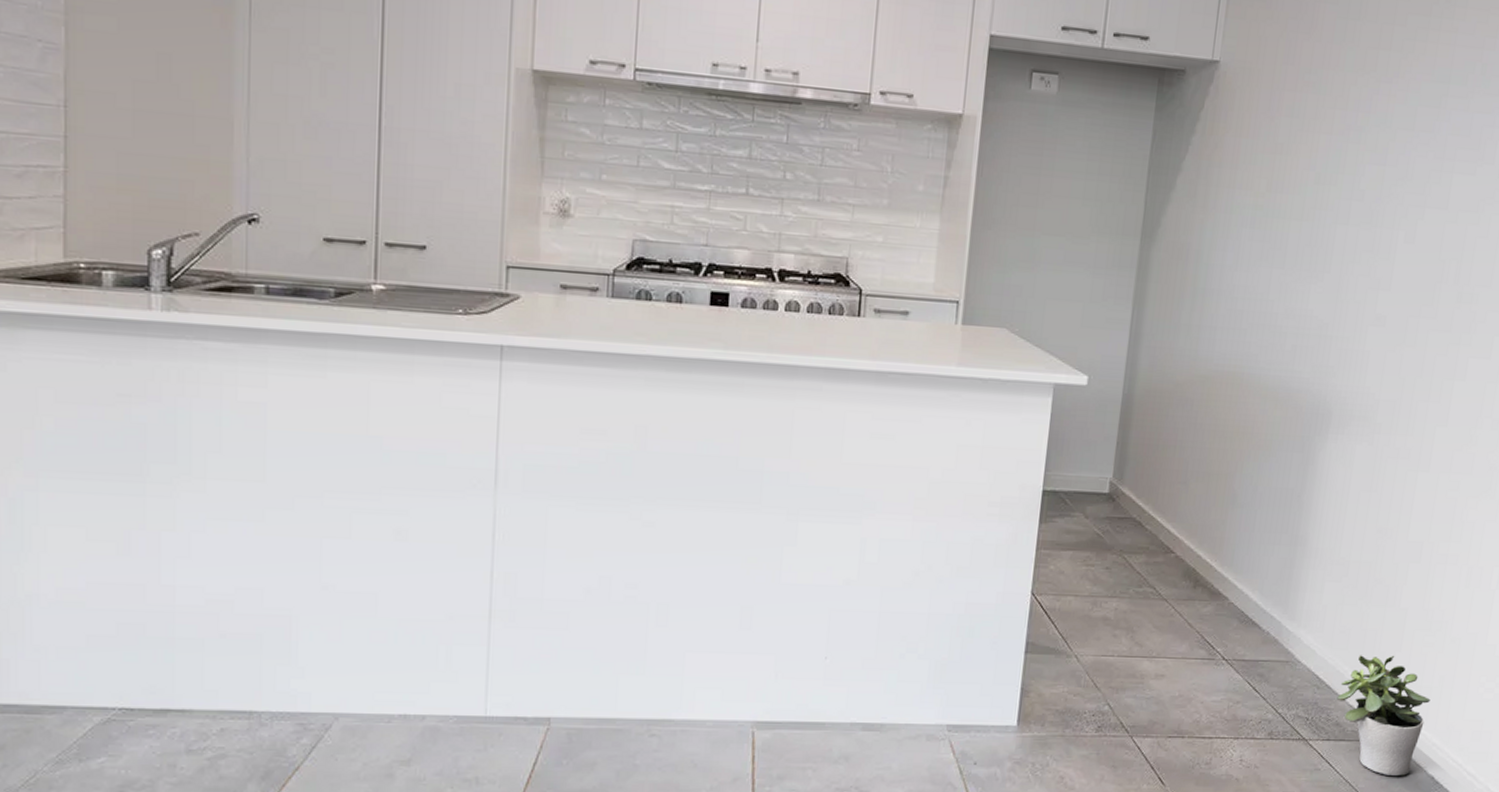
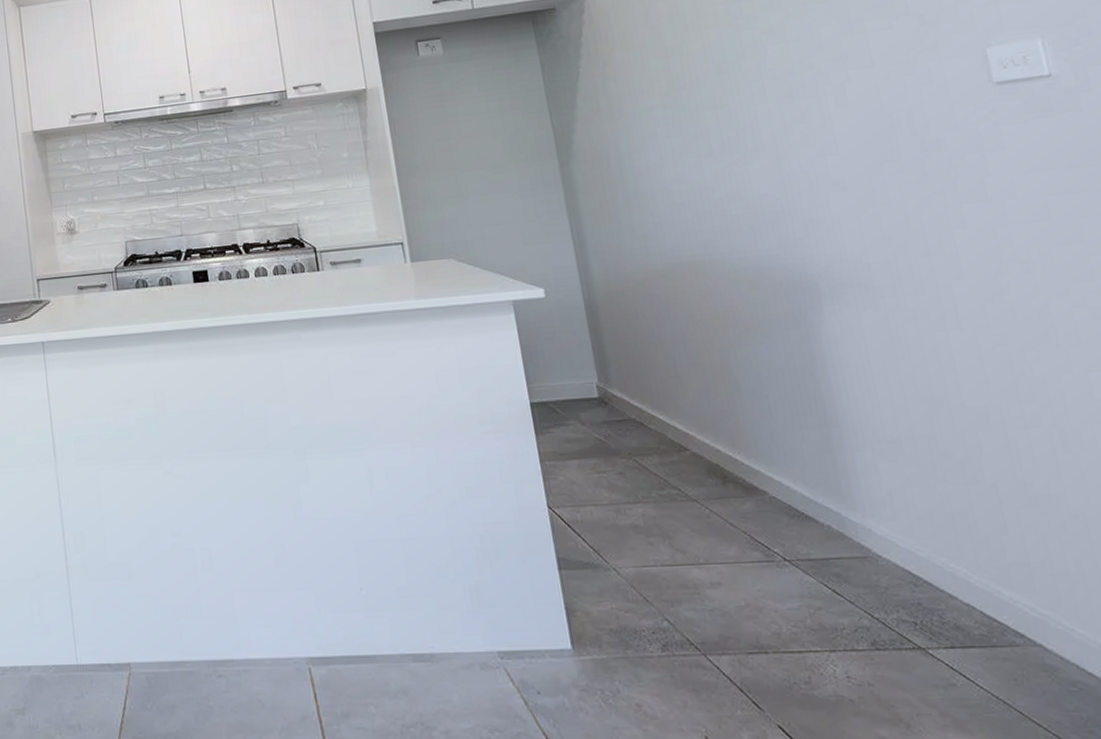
potted plant: present [1336,655,1431,777] -> none [942,539,1083,691]

